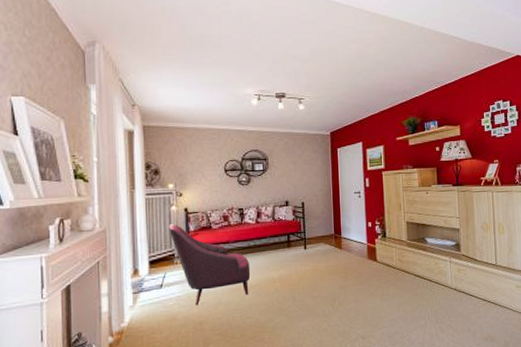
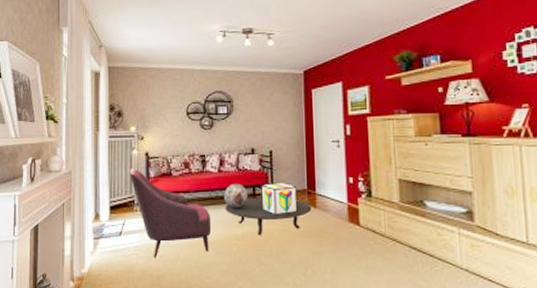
decorative globe: none [261,232,284,256] -> present [223,183,249,210]
table: none [262,243,338,276] -> present [225,197,312,235]
decorative cube: none [295,230,327,258] -> present [261,183,298,215]

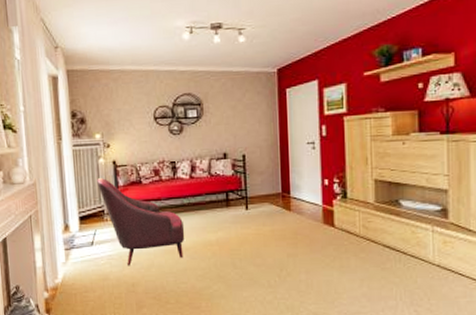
decorative globe: present [223,183,249,210] -> none [196,189,222,216]
table: present [225,197,312,235] -> none [198,202,287,240]
decorative cube: present [261,183,298,215] -> none [234,187,272,220]

